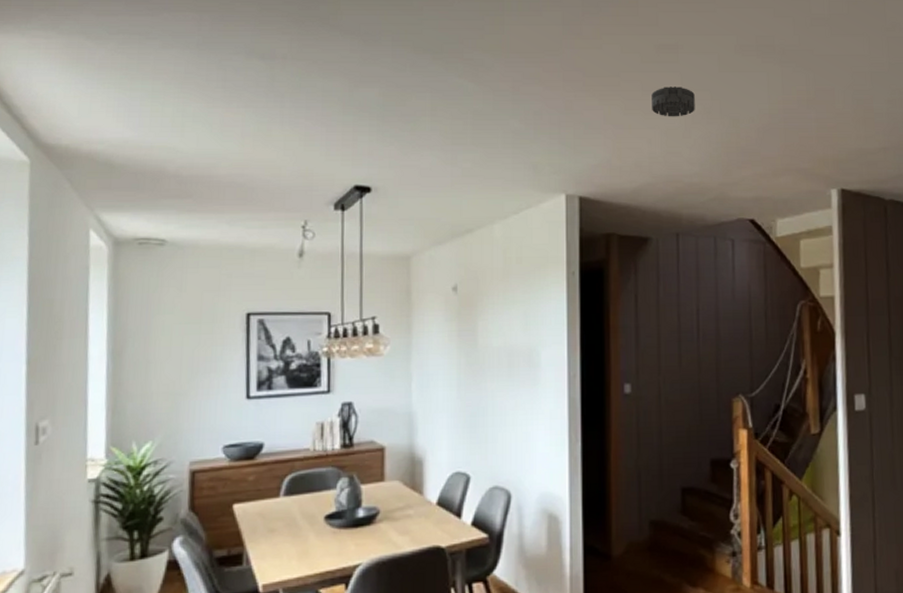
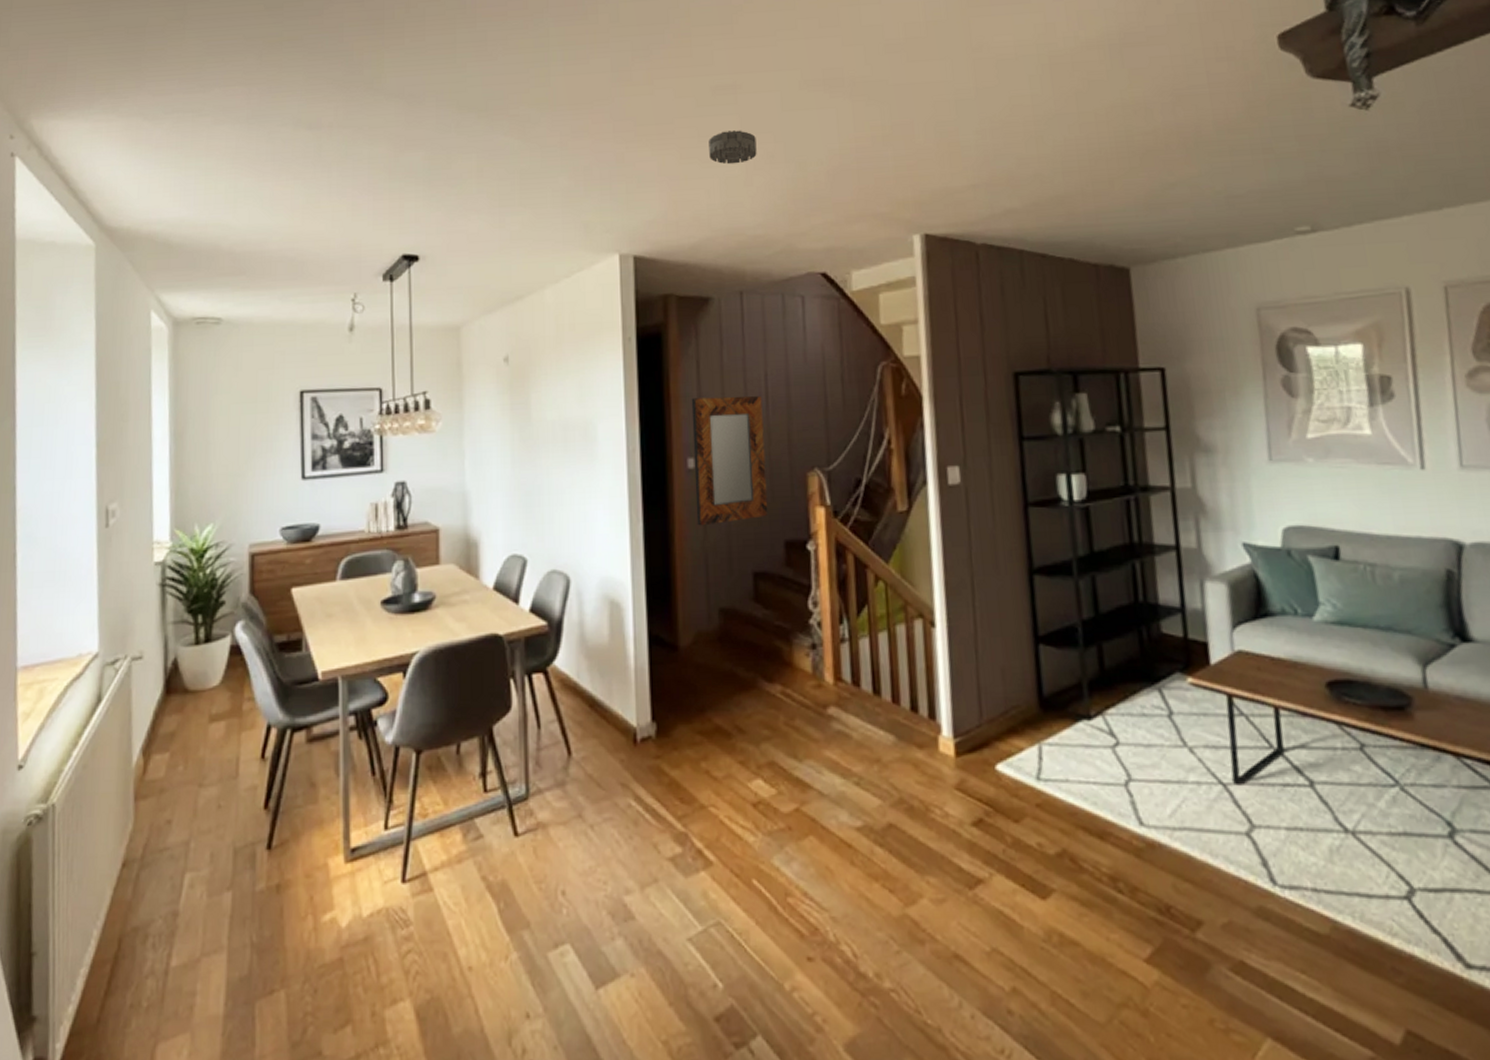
home mirror: none [629,328,697,446] -> present [691,396,769,526]

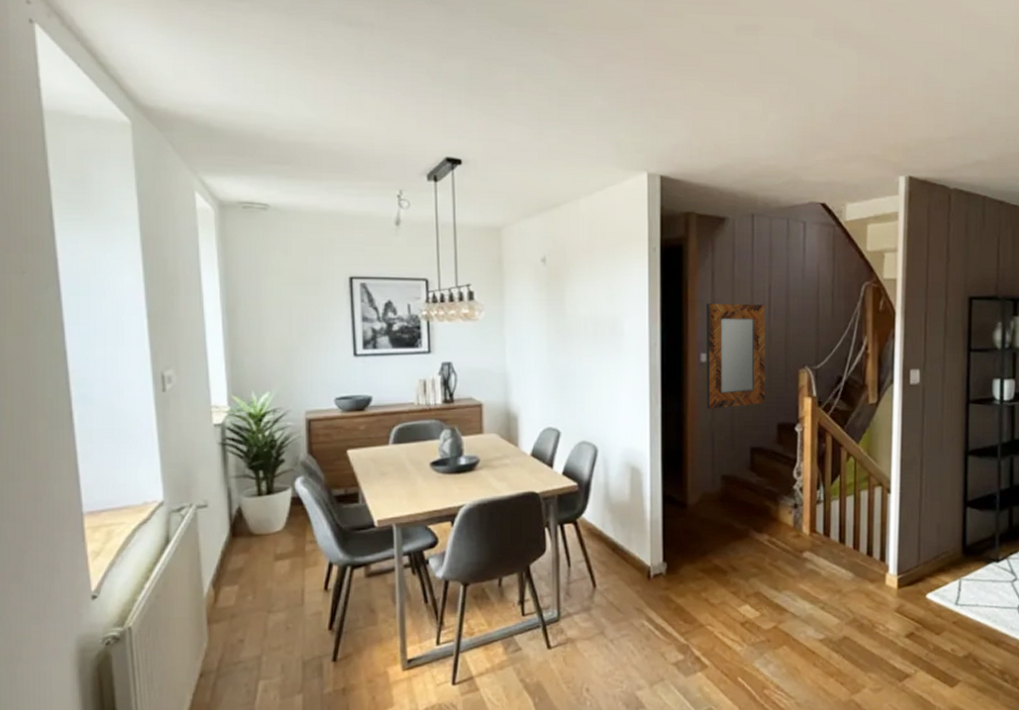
smoke detector: present [709,130,757,165] -> none [731,68,773,100]

